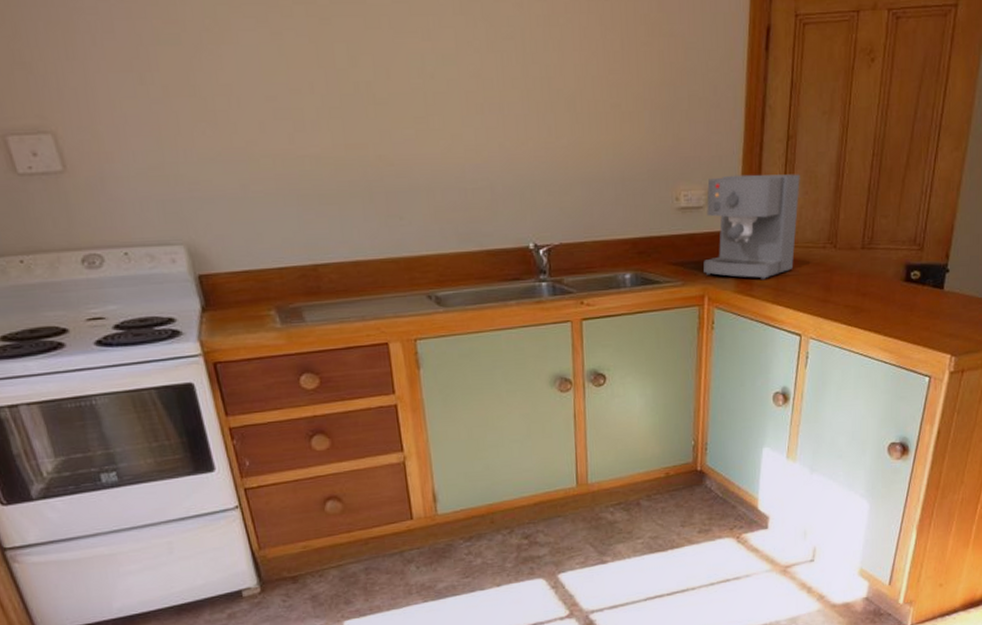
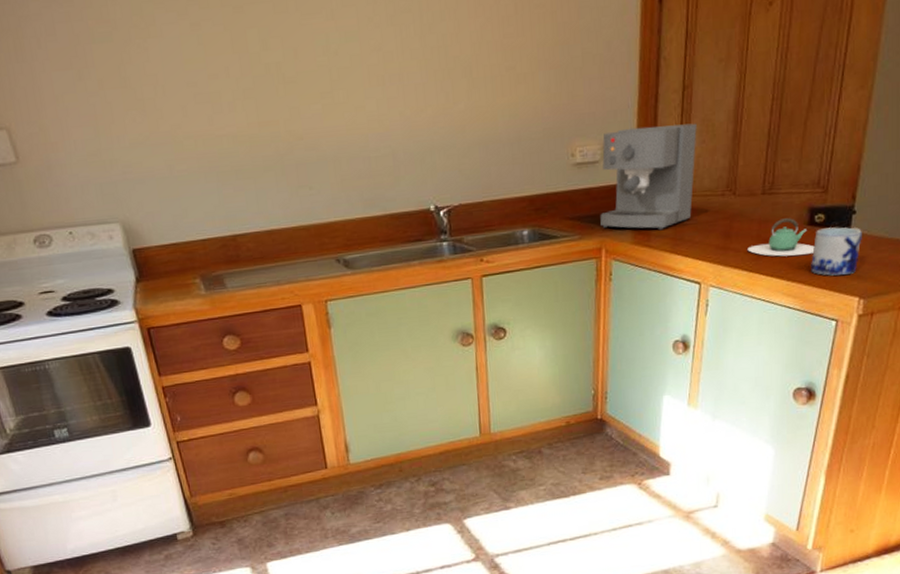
teapot: none [847,273,910,312] -> present [747,218,815,257]
mug: none [907,284,955,333] -> present [811,227,862,276]

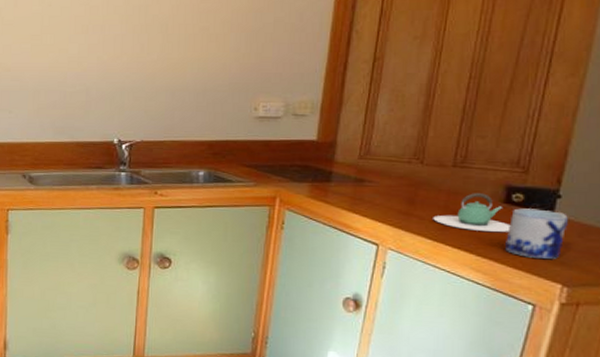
coffee maker: present [600,123,697,231] -> none [277,90,386,188]

